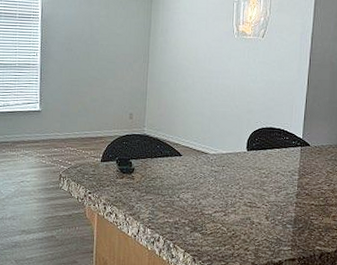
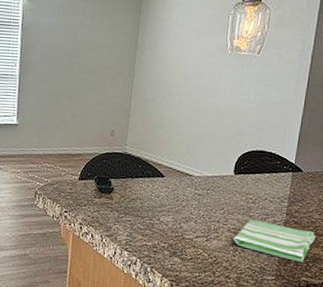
dish towel: none [249,193,326,232] -> present [233,219,315,263]

